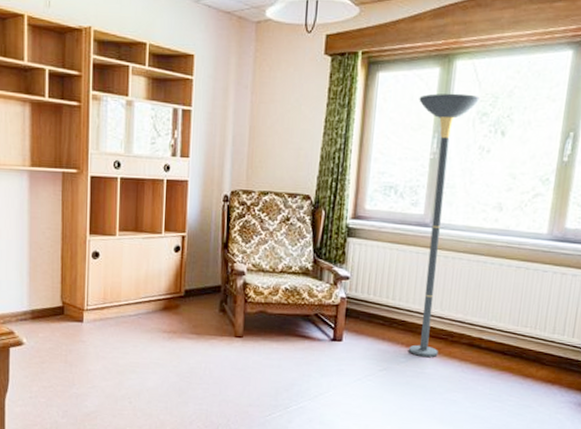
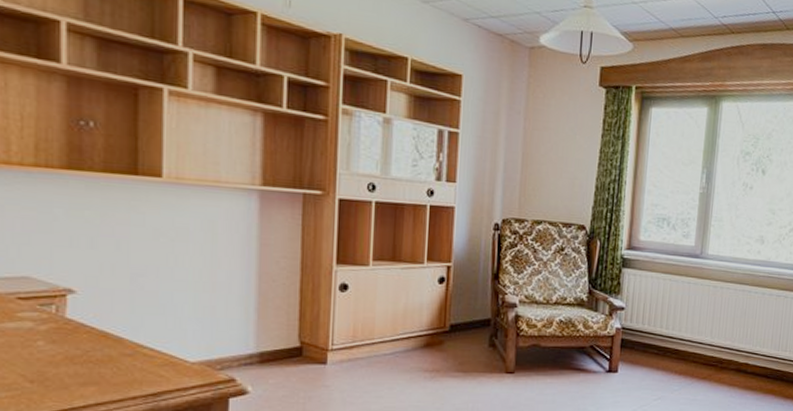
floor lamp: present [409,93,479,358] -> none [682,131,743,385]

